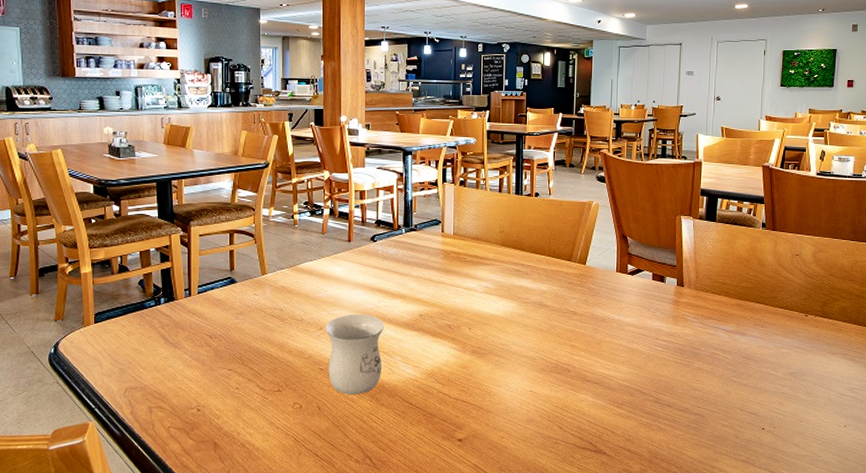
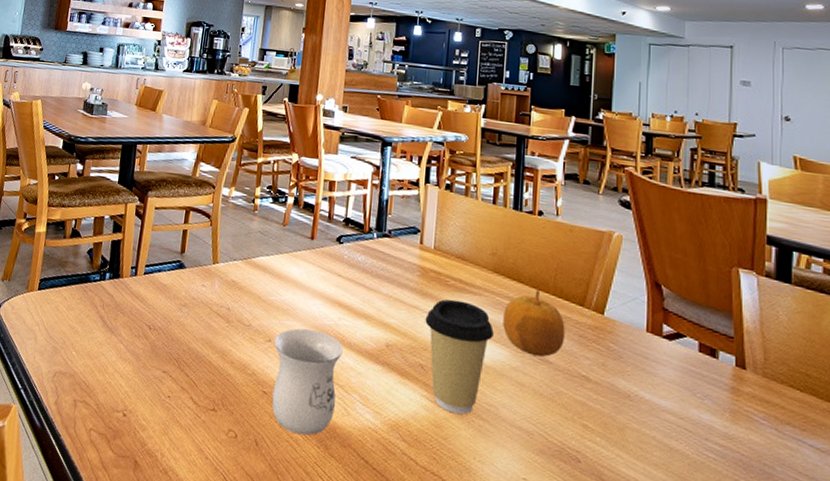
coffee cup: none [450,272,504,355] -> present [425,299,494,415]
fruit: none [511,253,558,303] -> present [503,289,565,357]

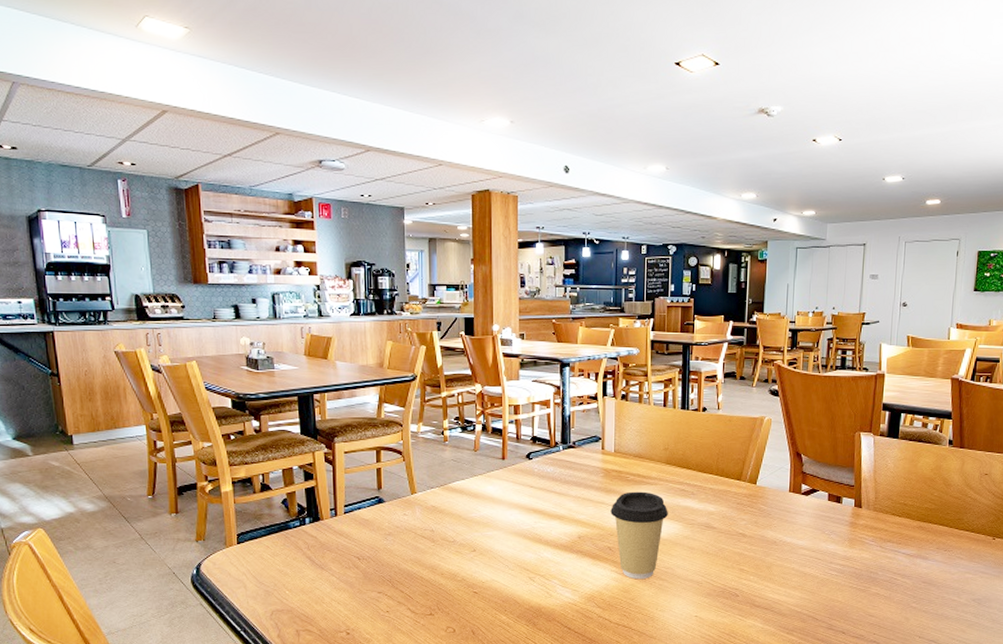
mug: present [272,328,343,435] -> none [479,535,541,620]
fruit: present [503,289,565,357] -> none [676,472,726,525]

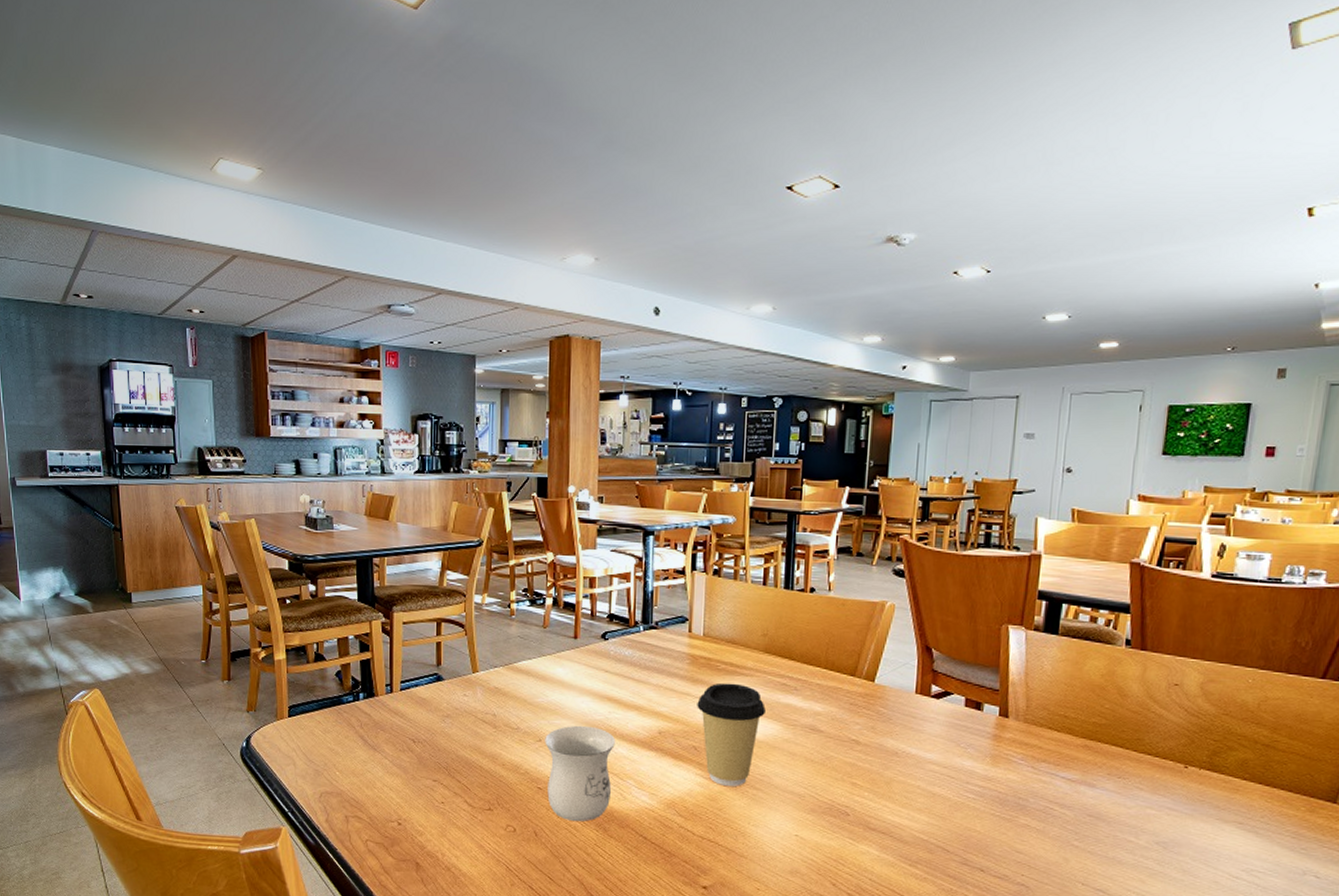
mug: none [479,535,541,620] -> present [545,725,615,822]

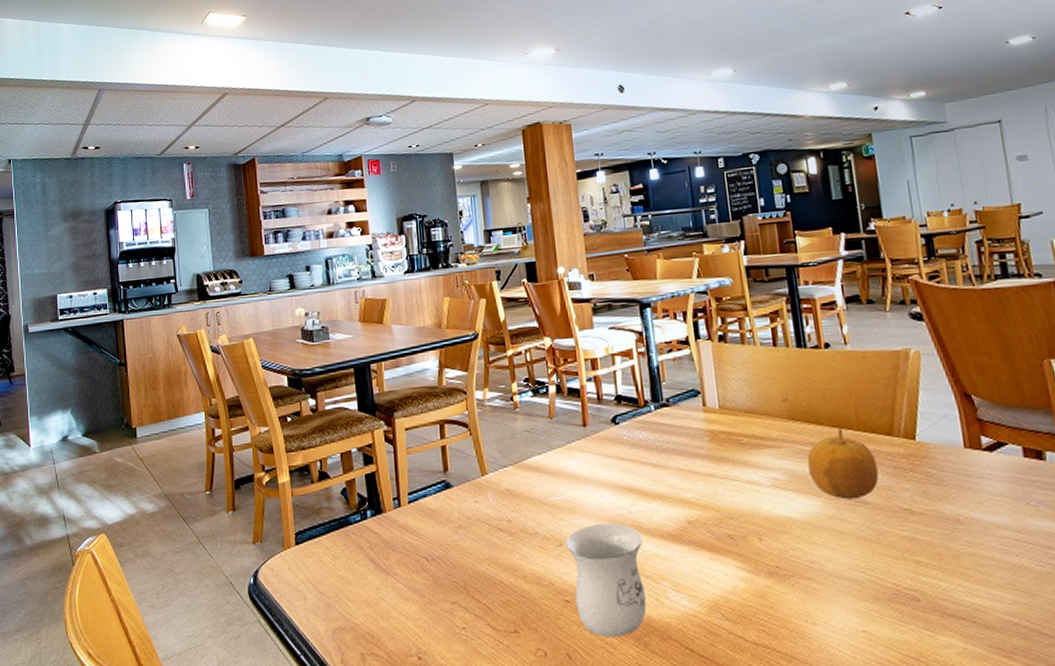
coffee cup: present [697,683,766,786] -> none [724,457,802,578]
fruit: none [775,664,836,727] -> present [807,427,879,500]

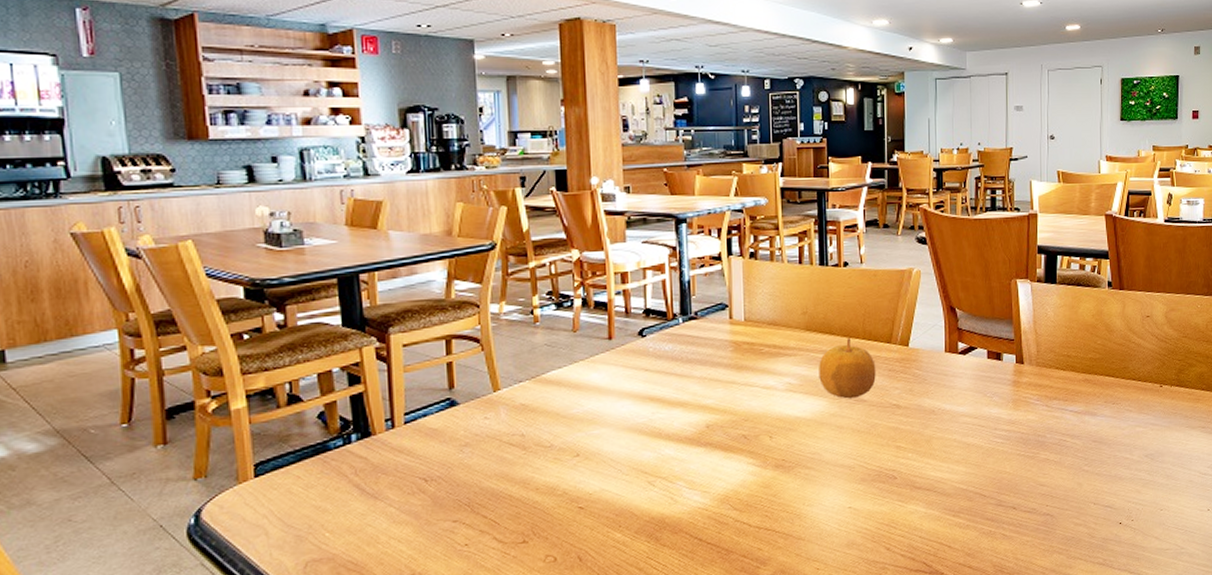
mug: present [566,522,647,638] -> none [583,430,661,538]

